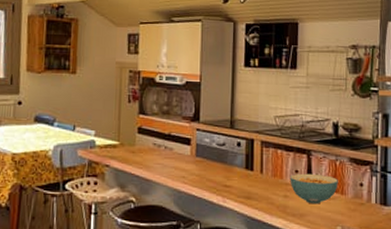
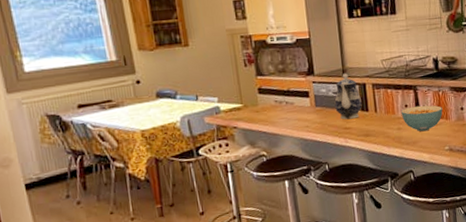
teapot: none [217,124,247,177] -> present [334,73,362,120]

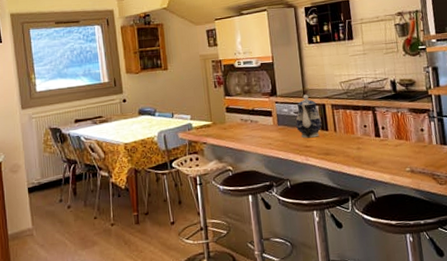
cereal bowl: present [401,105,443,132] -> none [360,126,403,152]

